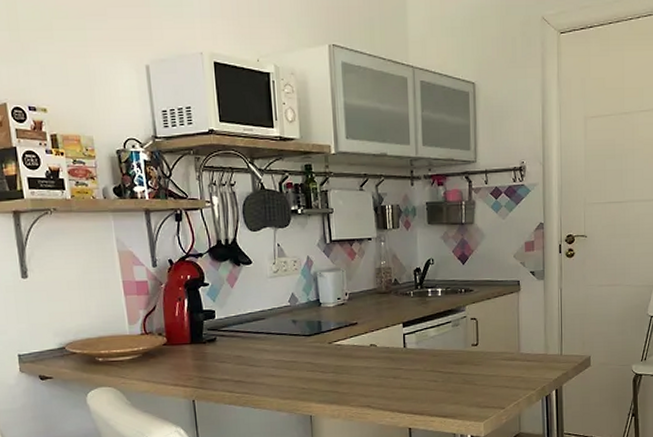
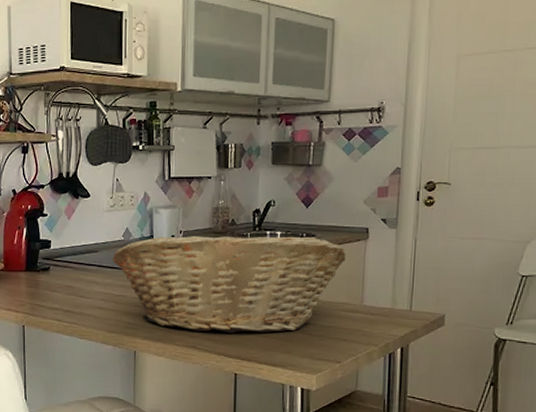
fruit basket: none [280,291,501,391] -> present [112,236,346,334]

